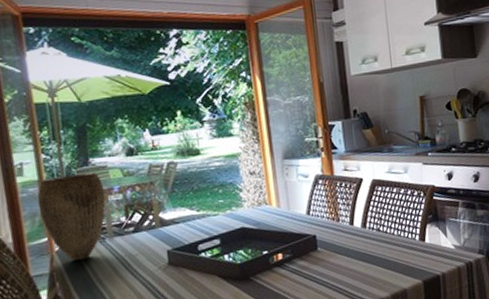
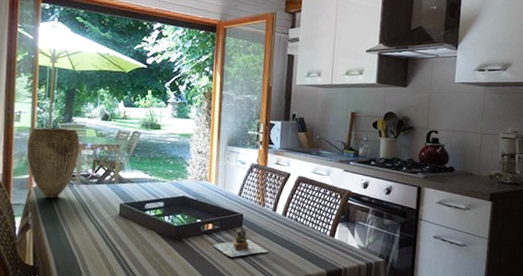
teapot: none [286,249,353,287] -> present [212,227,269,257]

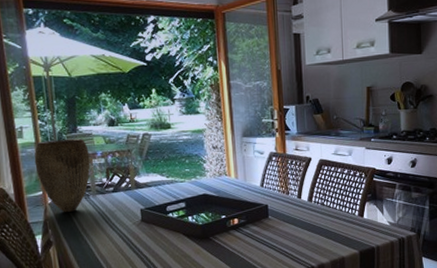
teapot: present [212,227,269,257] -> none [241,217,299,249]

